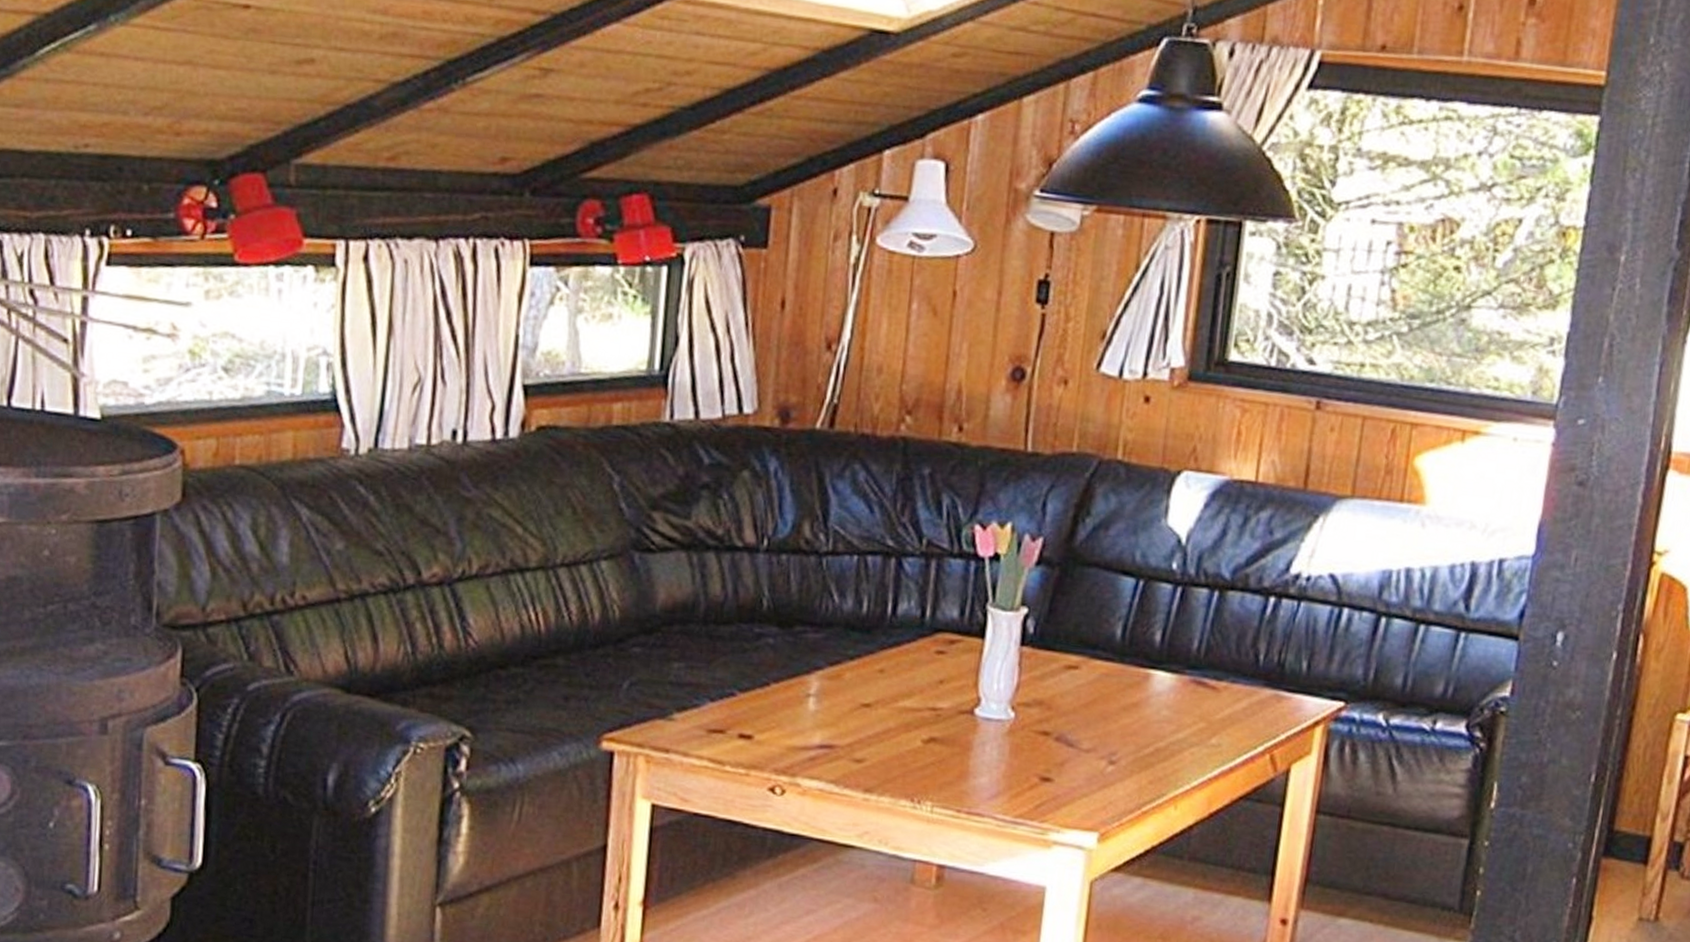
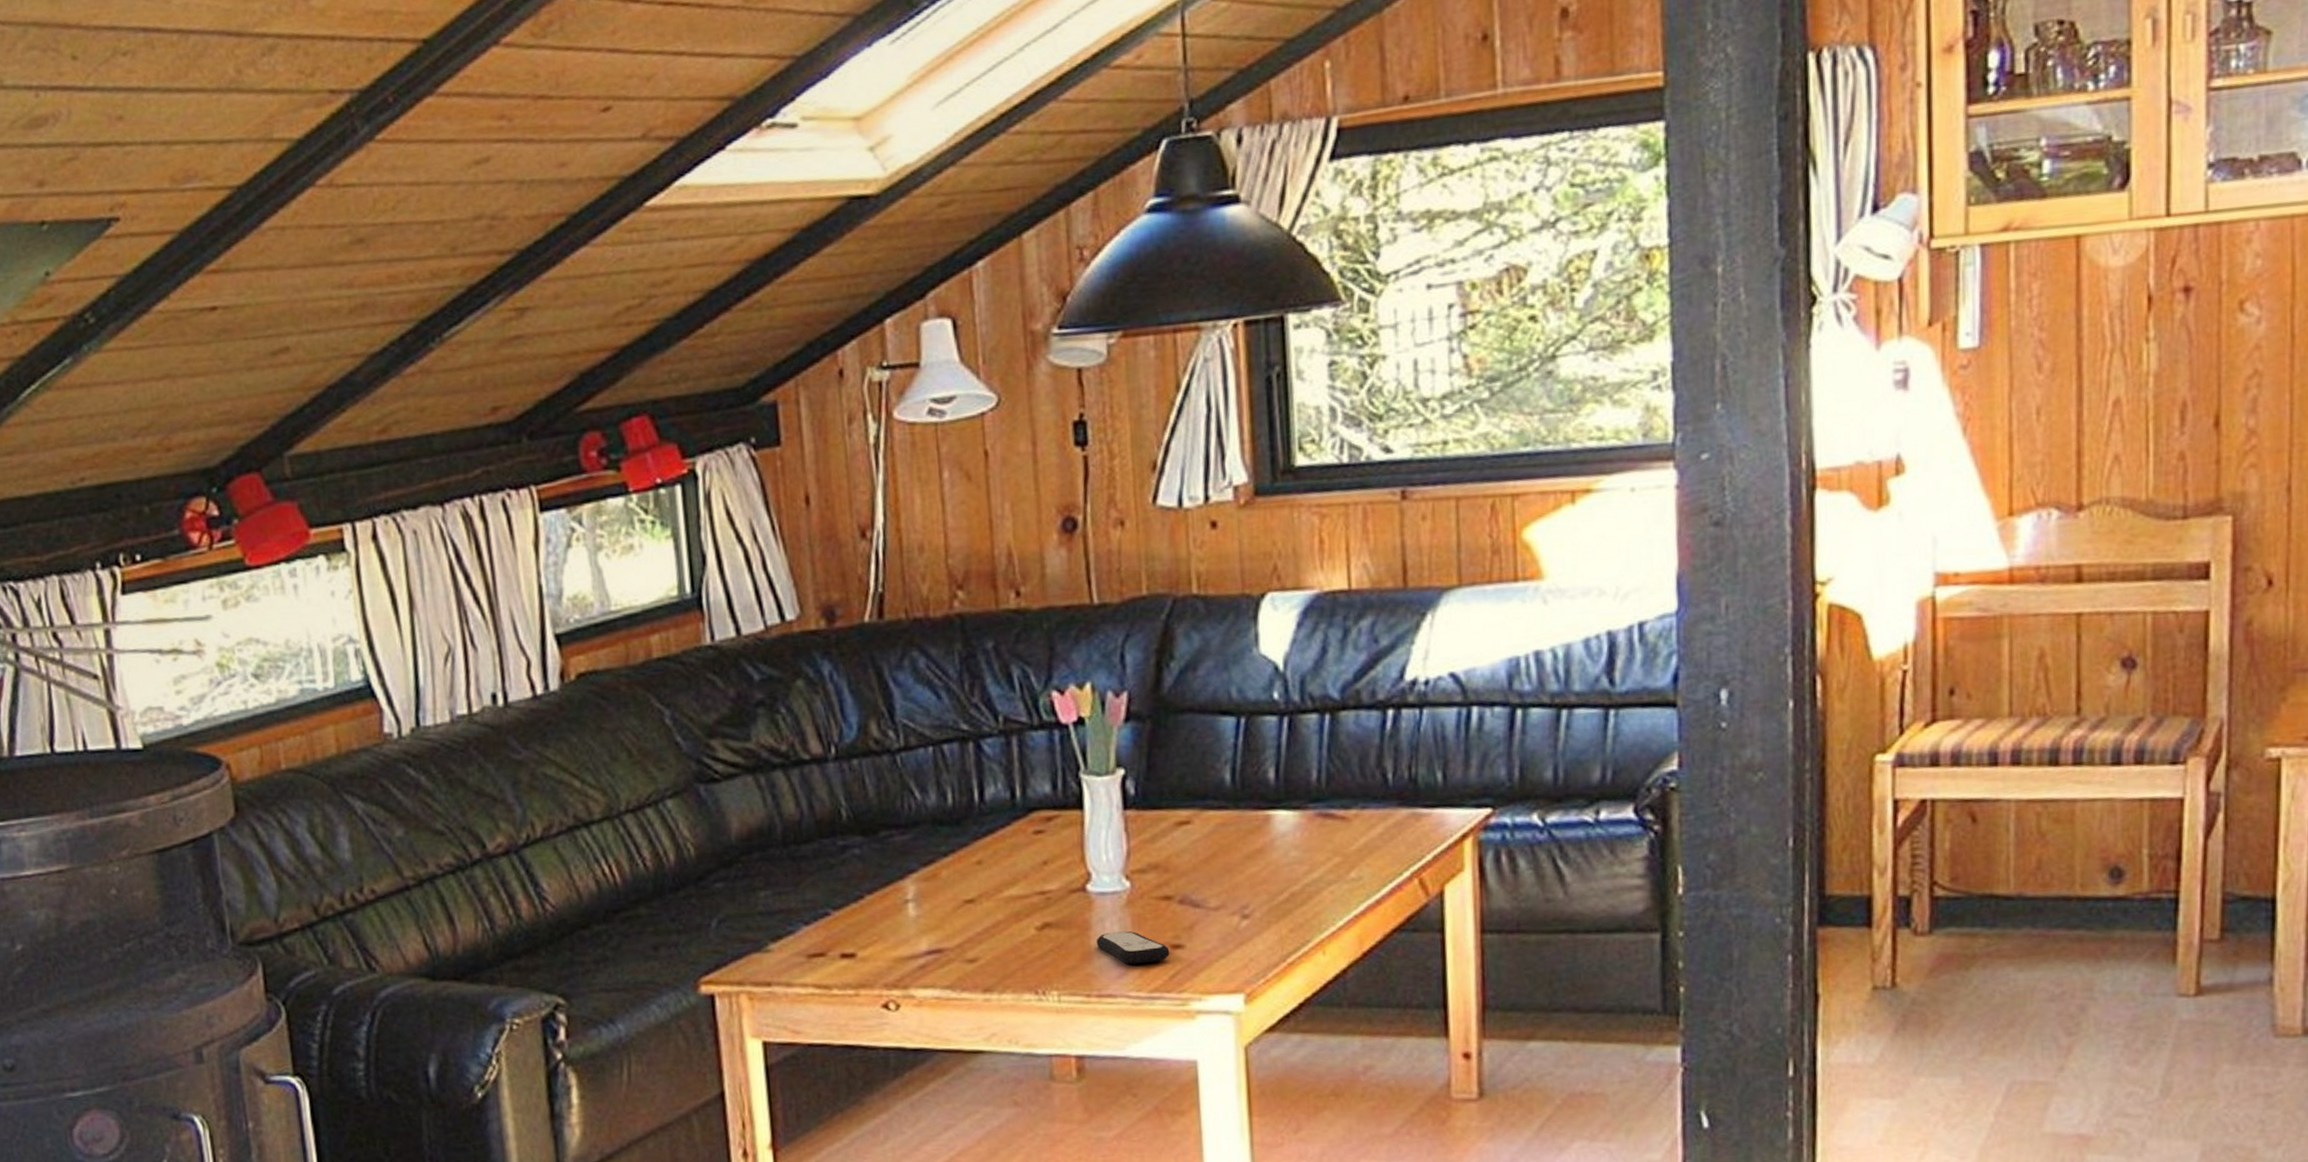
remote control: none [974,756,1039,790] -> present [1096,930,1170,965]

